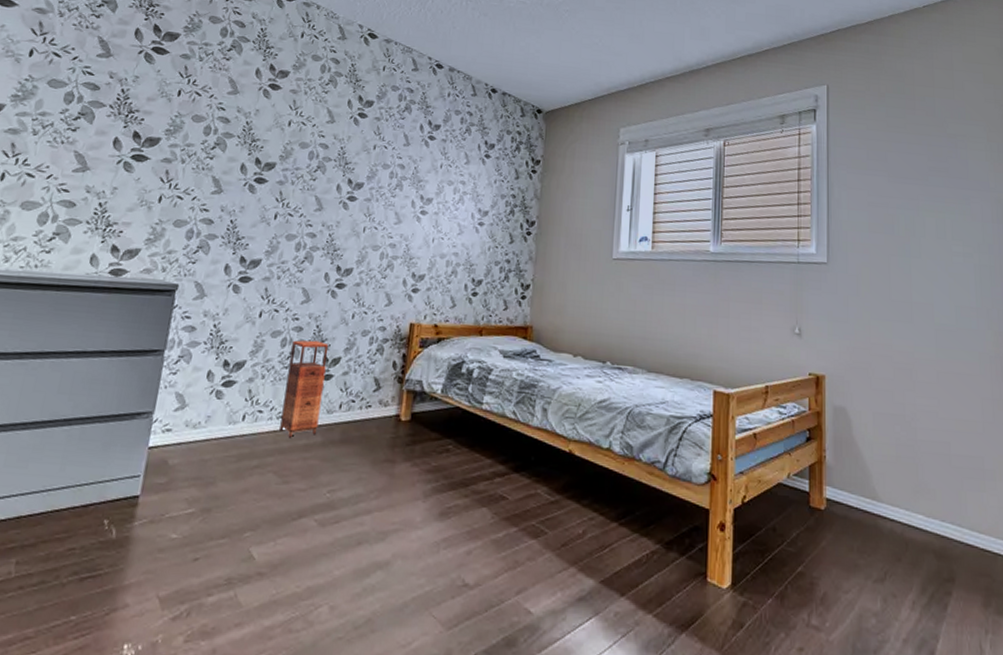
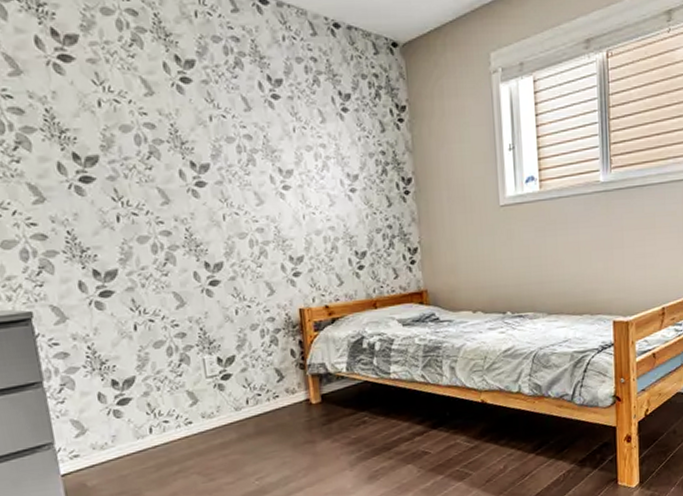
storage cabinet: present [279,340,329,438] -> none [179,343,230,440]

